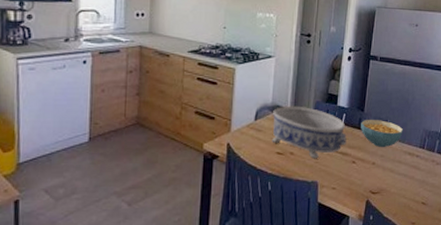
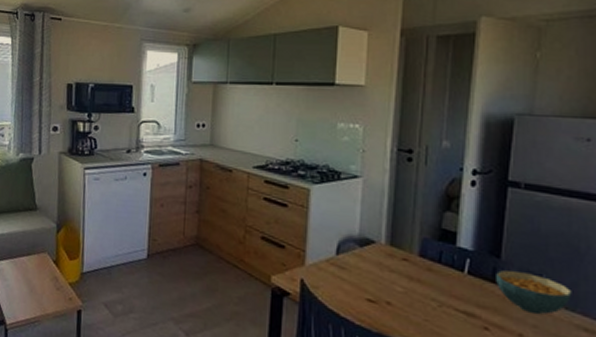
decorative bowl: present [272,105,347,159] -> none [360,240,473,316]

